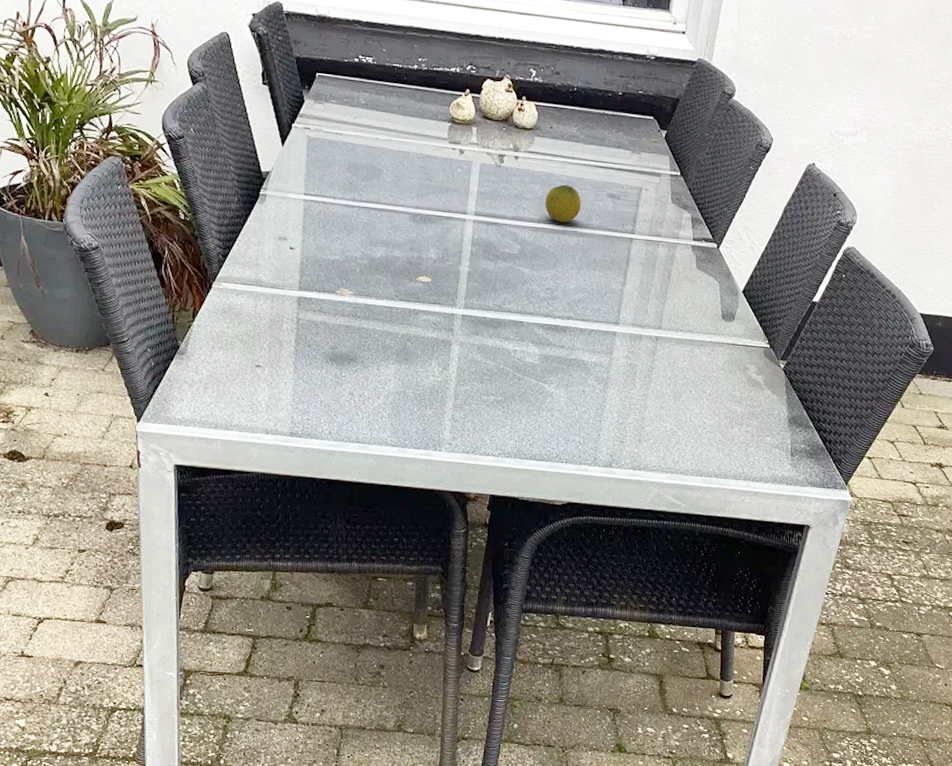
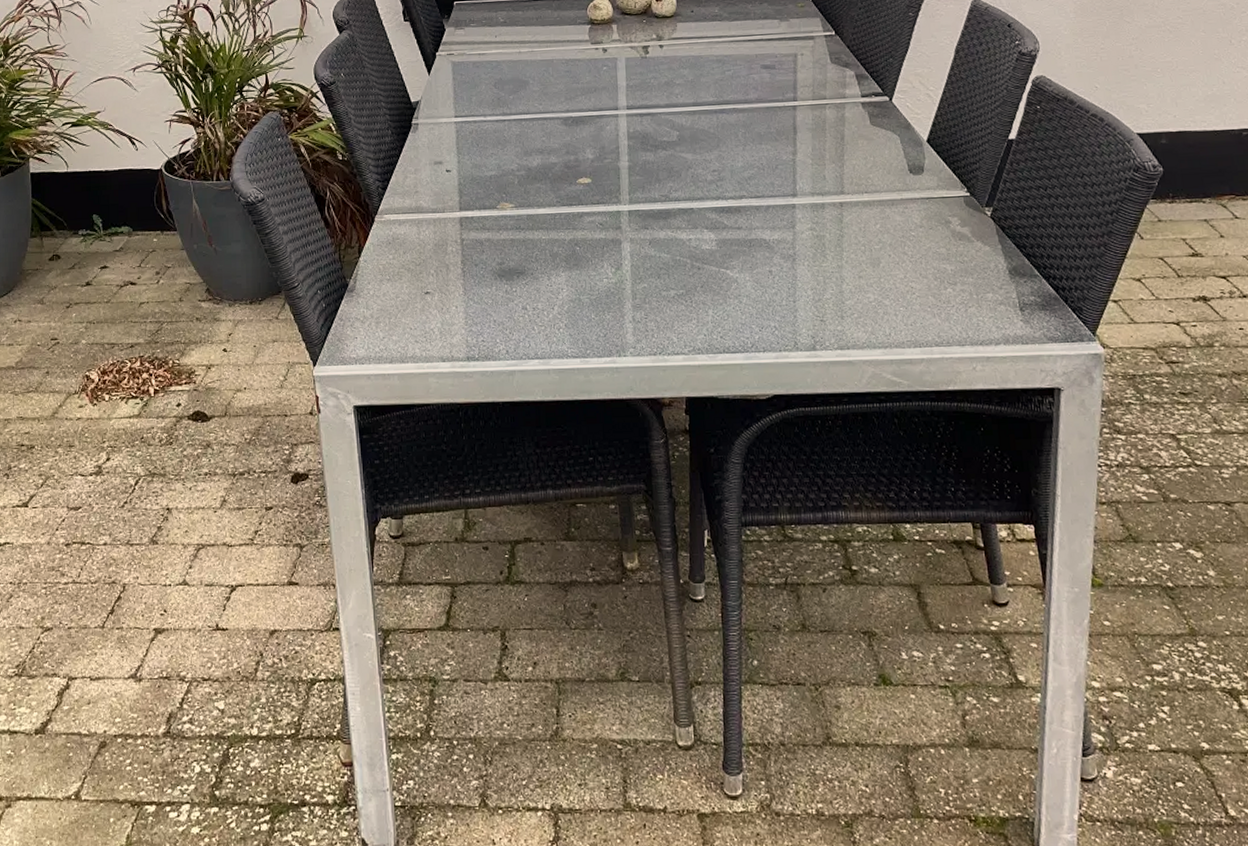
fruit: present [545,184,582,223] -> none [697,63,736,102]

